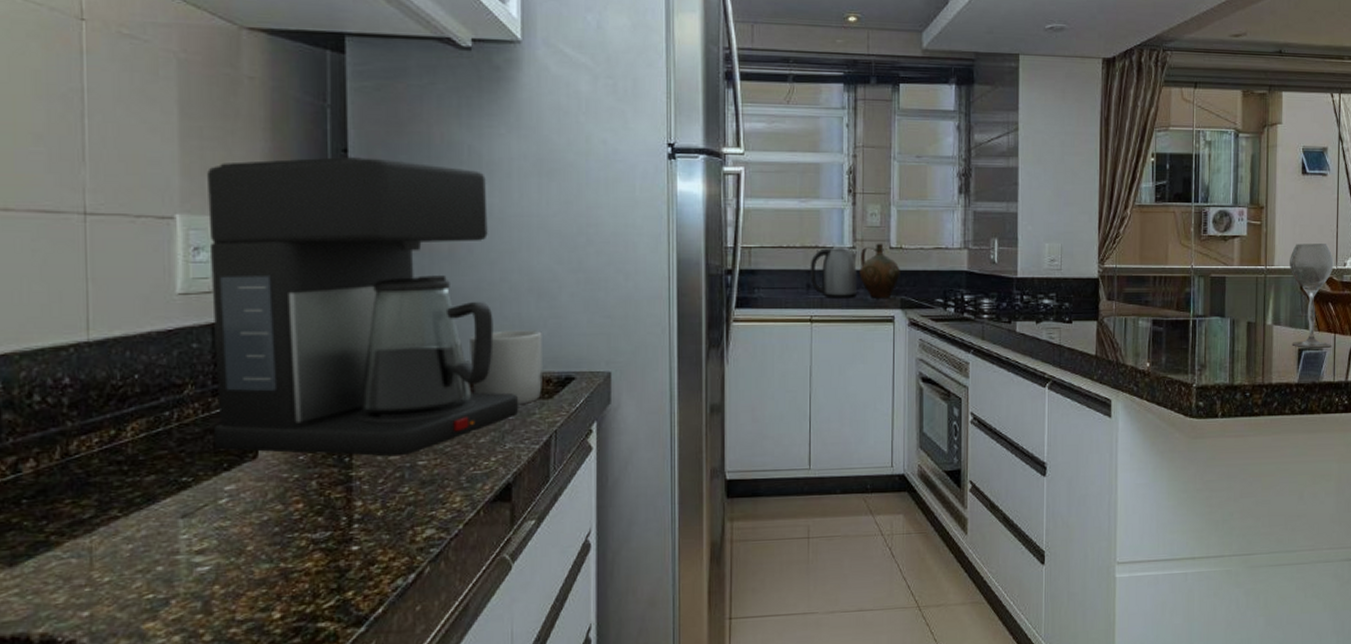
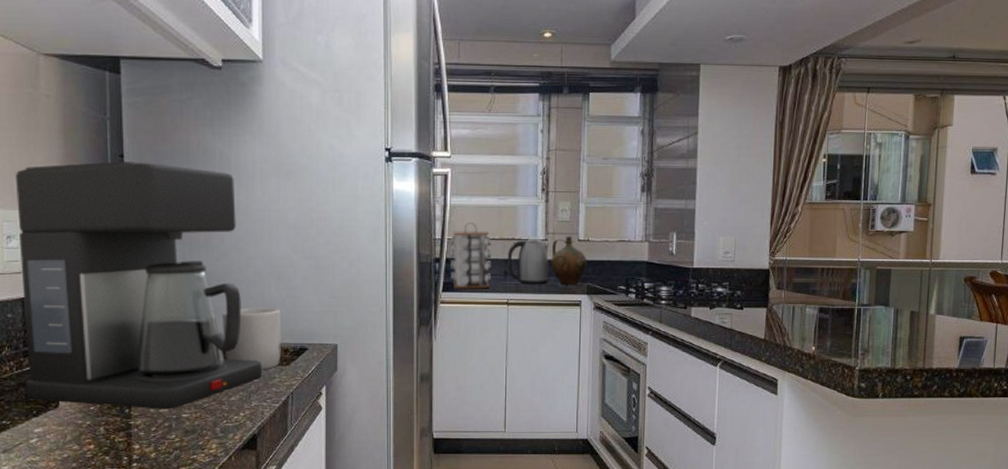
spice rack: none [744,227,791,306] -> present [450,221,491,290]
wineglass: present [1290,244,1334,348] -> none [953,239,999,336]

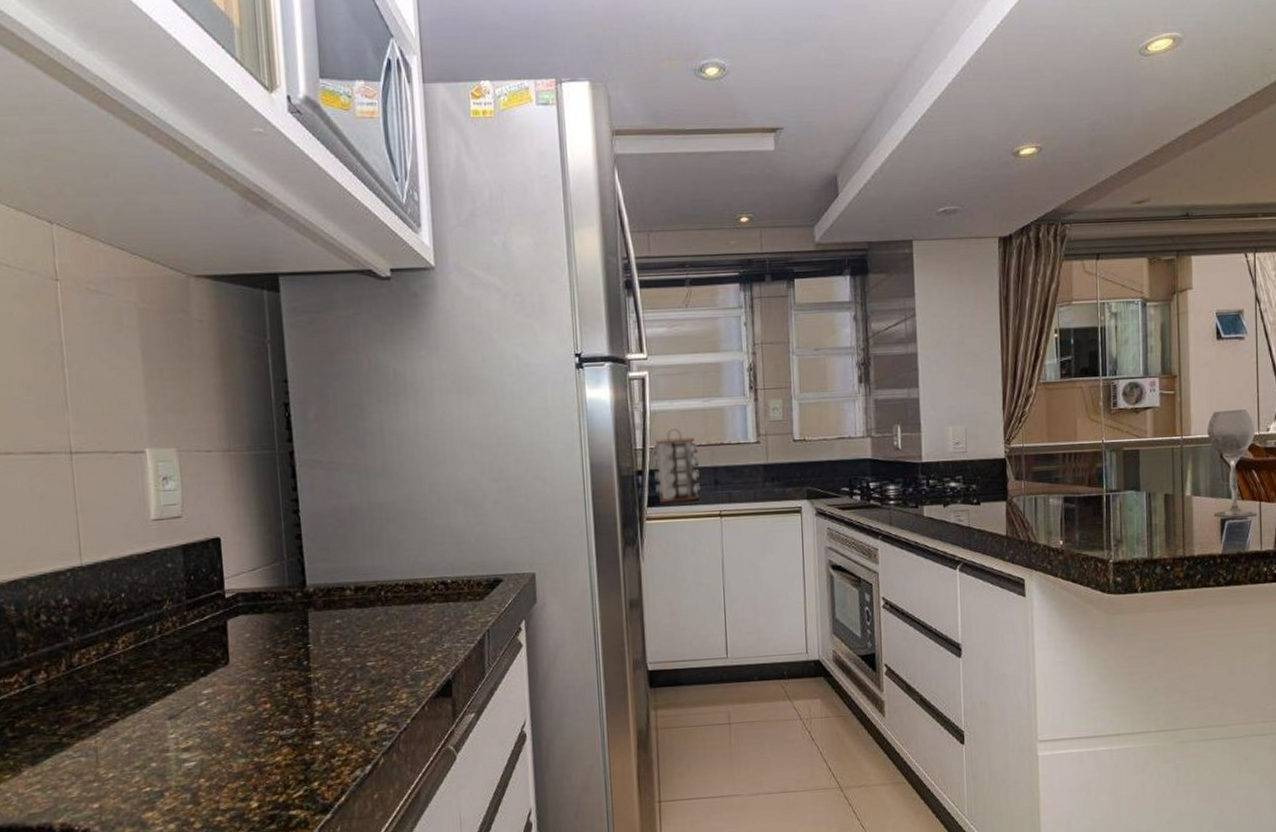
coffee maker: present [16,161,263,410] -> none [170,386,454,659]
mug: present [222,307,281,369] -> none [406,537,474,606]
kettle: present [507,238,549,286] -> none [716,441,763,494]
ceramic jug: present [551,236,587,286] -> none [765,436,805,492]
wineglass: none [953,239,999,336] -> present [1207,409,1258,518]

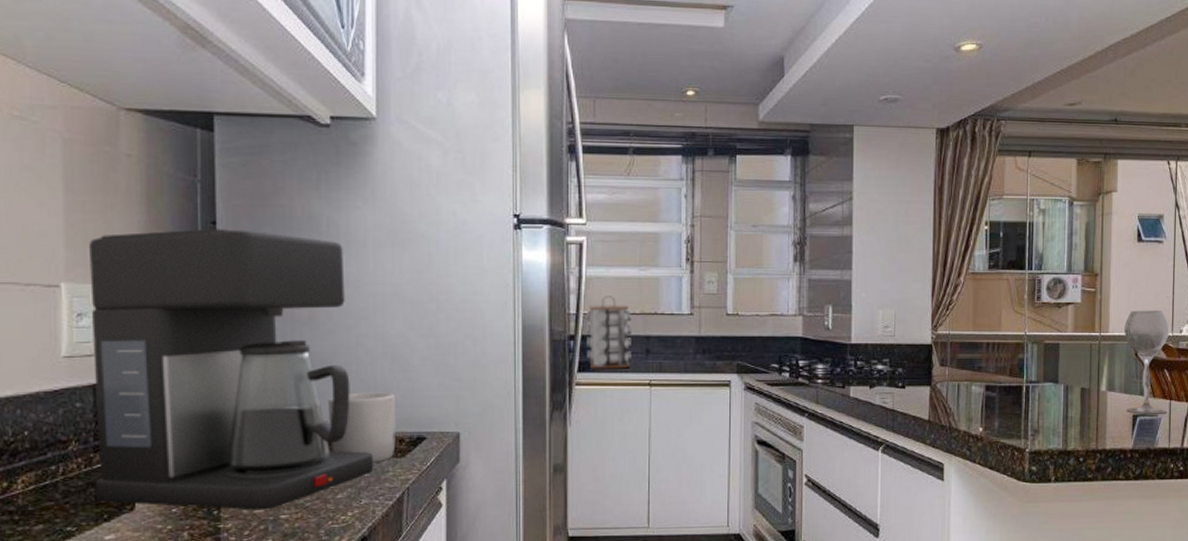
coffee maker: none [170,386,454,659] -> present [89,229,374,510]
mug: none [406,537,474,606] -> present [328,392,396,462]

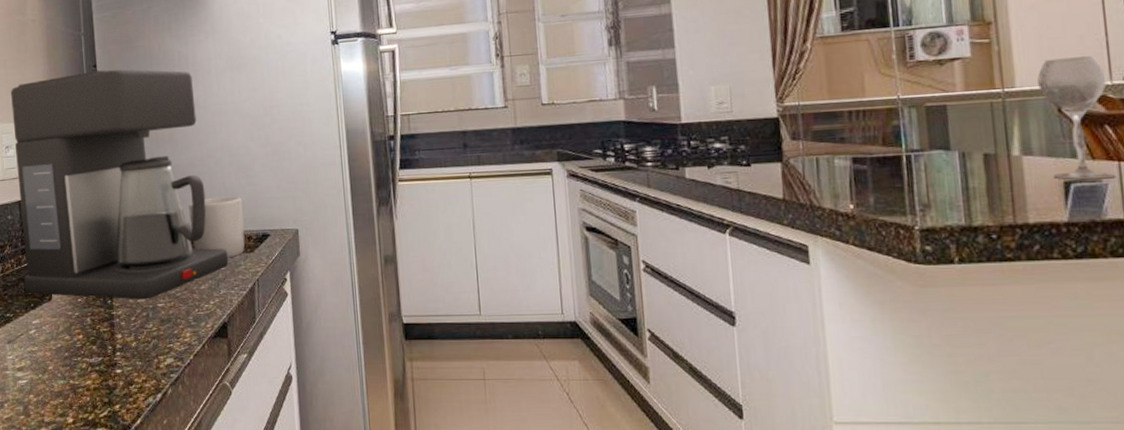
spice rack: present [586,294,631,370] -> none [403,95,450,166]

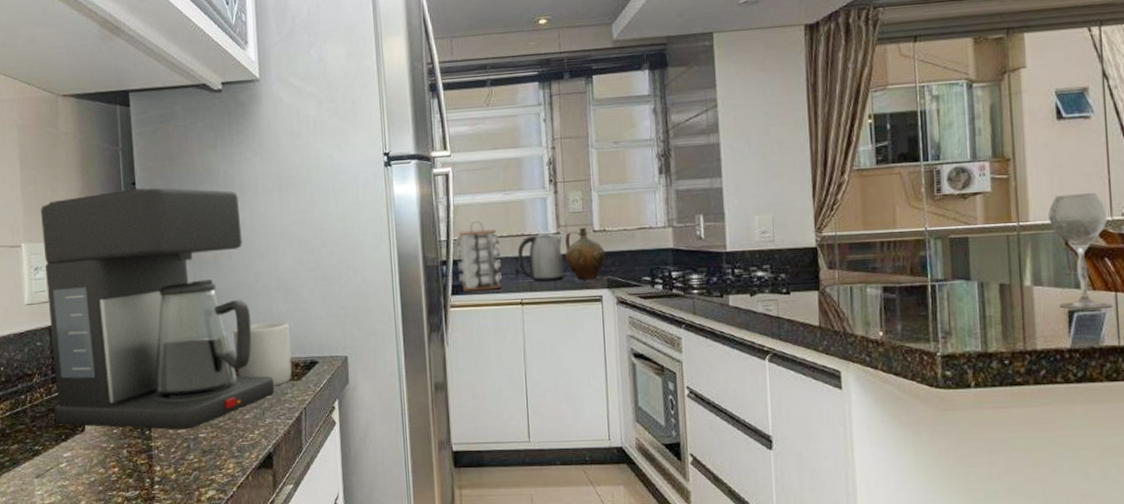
spice rack: none [403,95,450,166] -> present [456,220,502,292]
kettle: none [464,106,512,157] -> present [517,232,564,283]
ceramic jug: none [513,100,555,154] -> present [565,227,605,281]

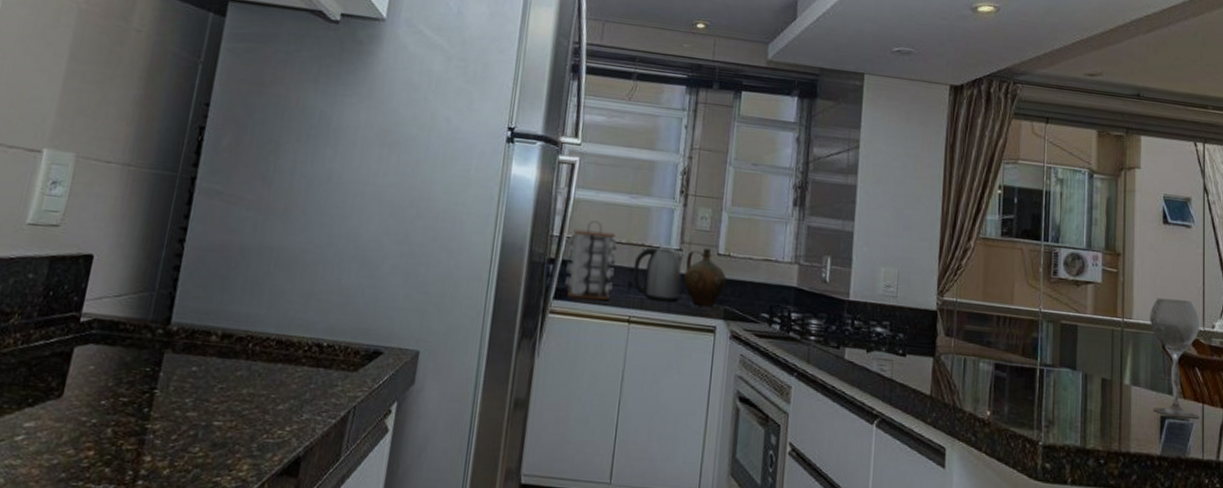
coffee maker: present [41,187,275,430] -> none [25,105,331,414]
mug: present [233,322,292,385] -> none [281,295,358,374]

